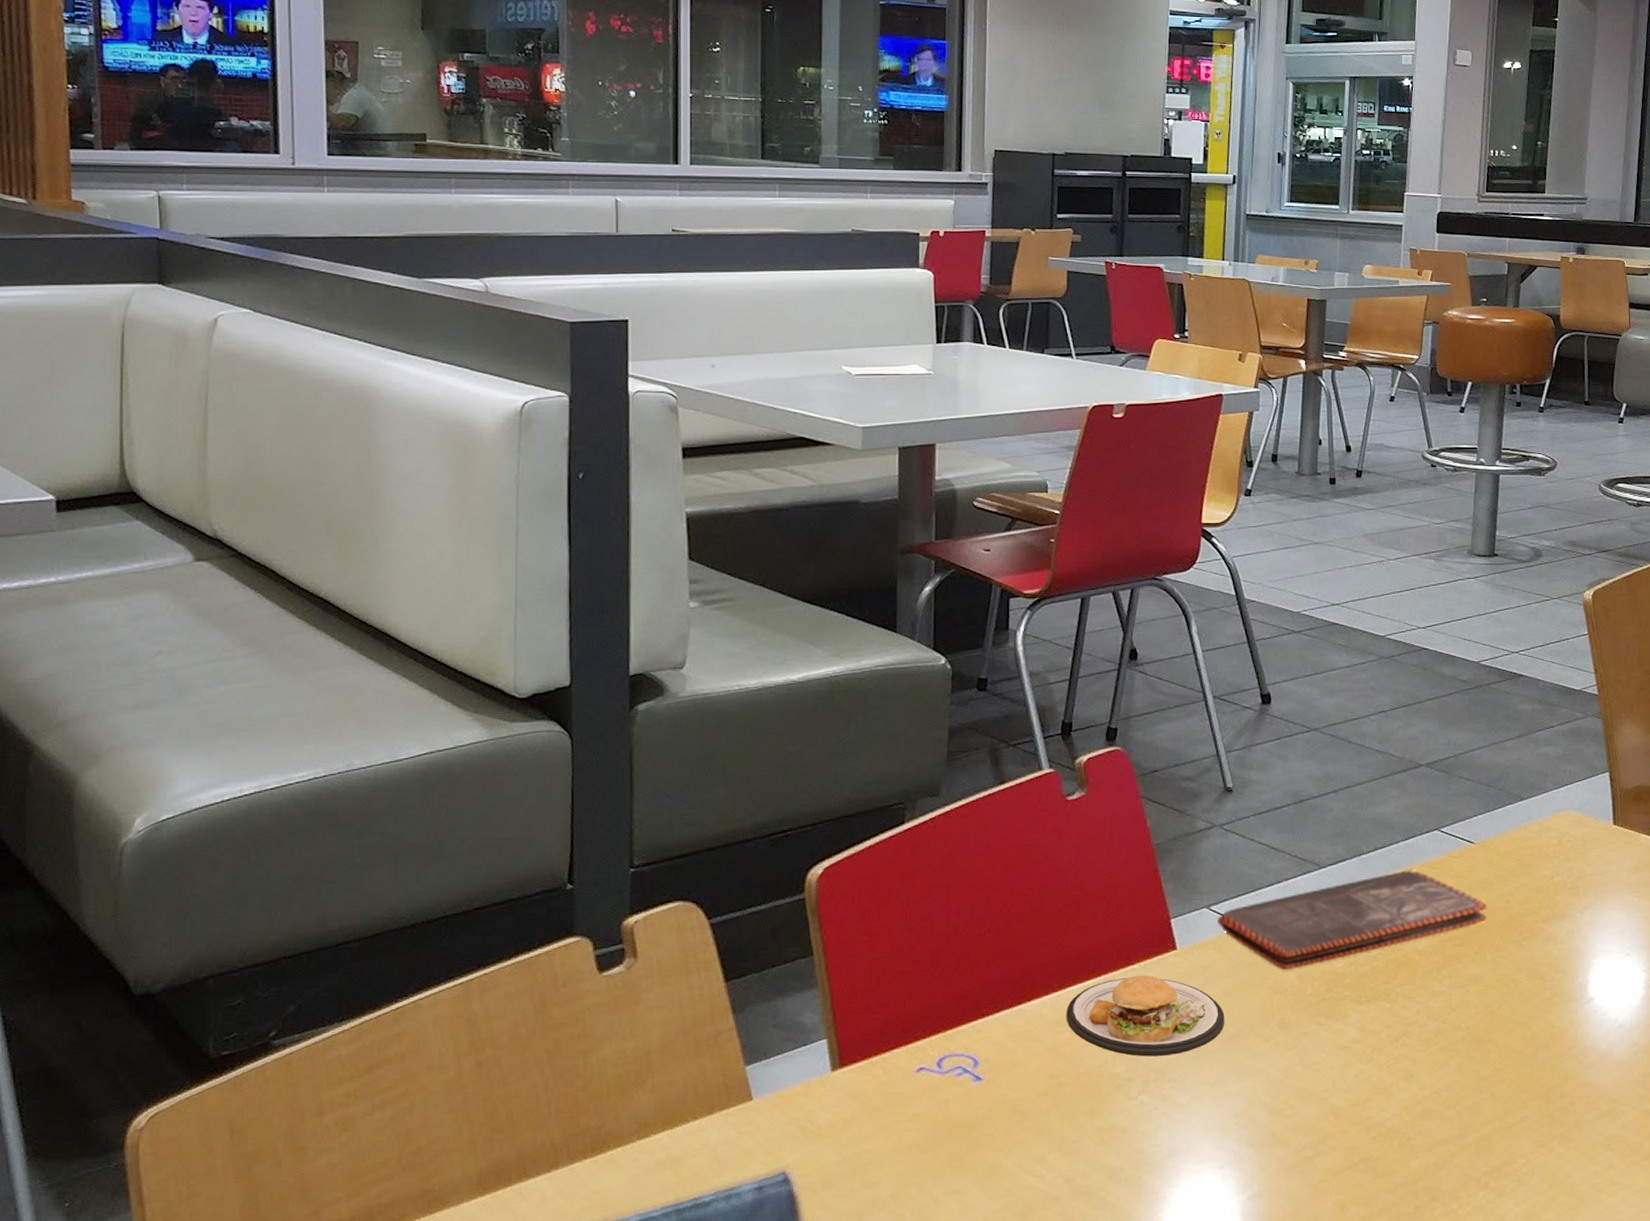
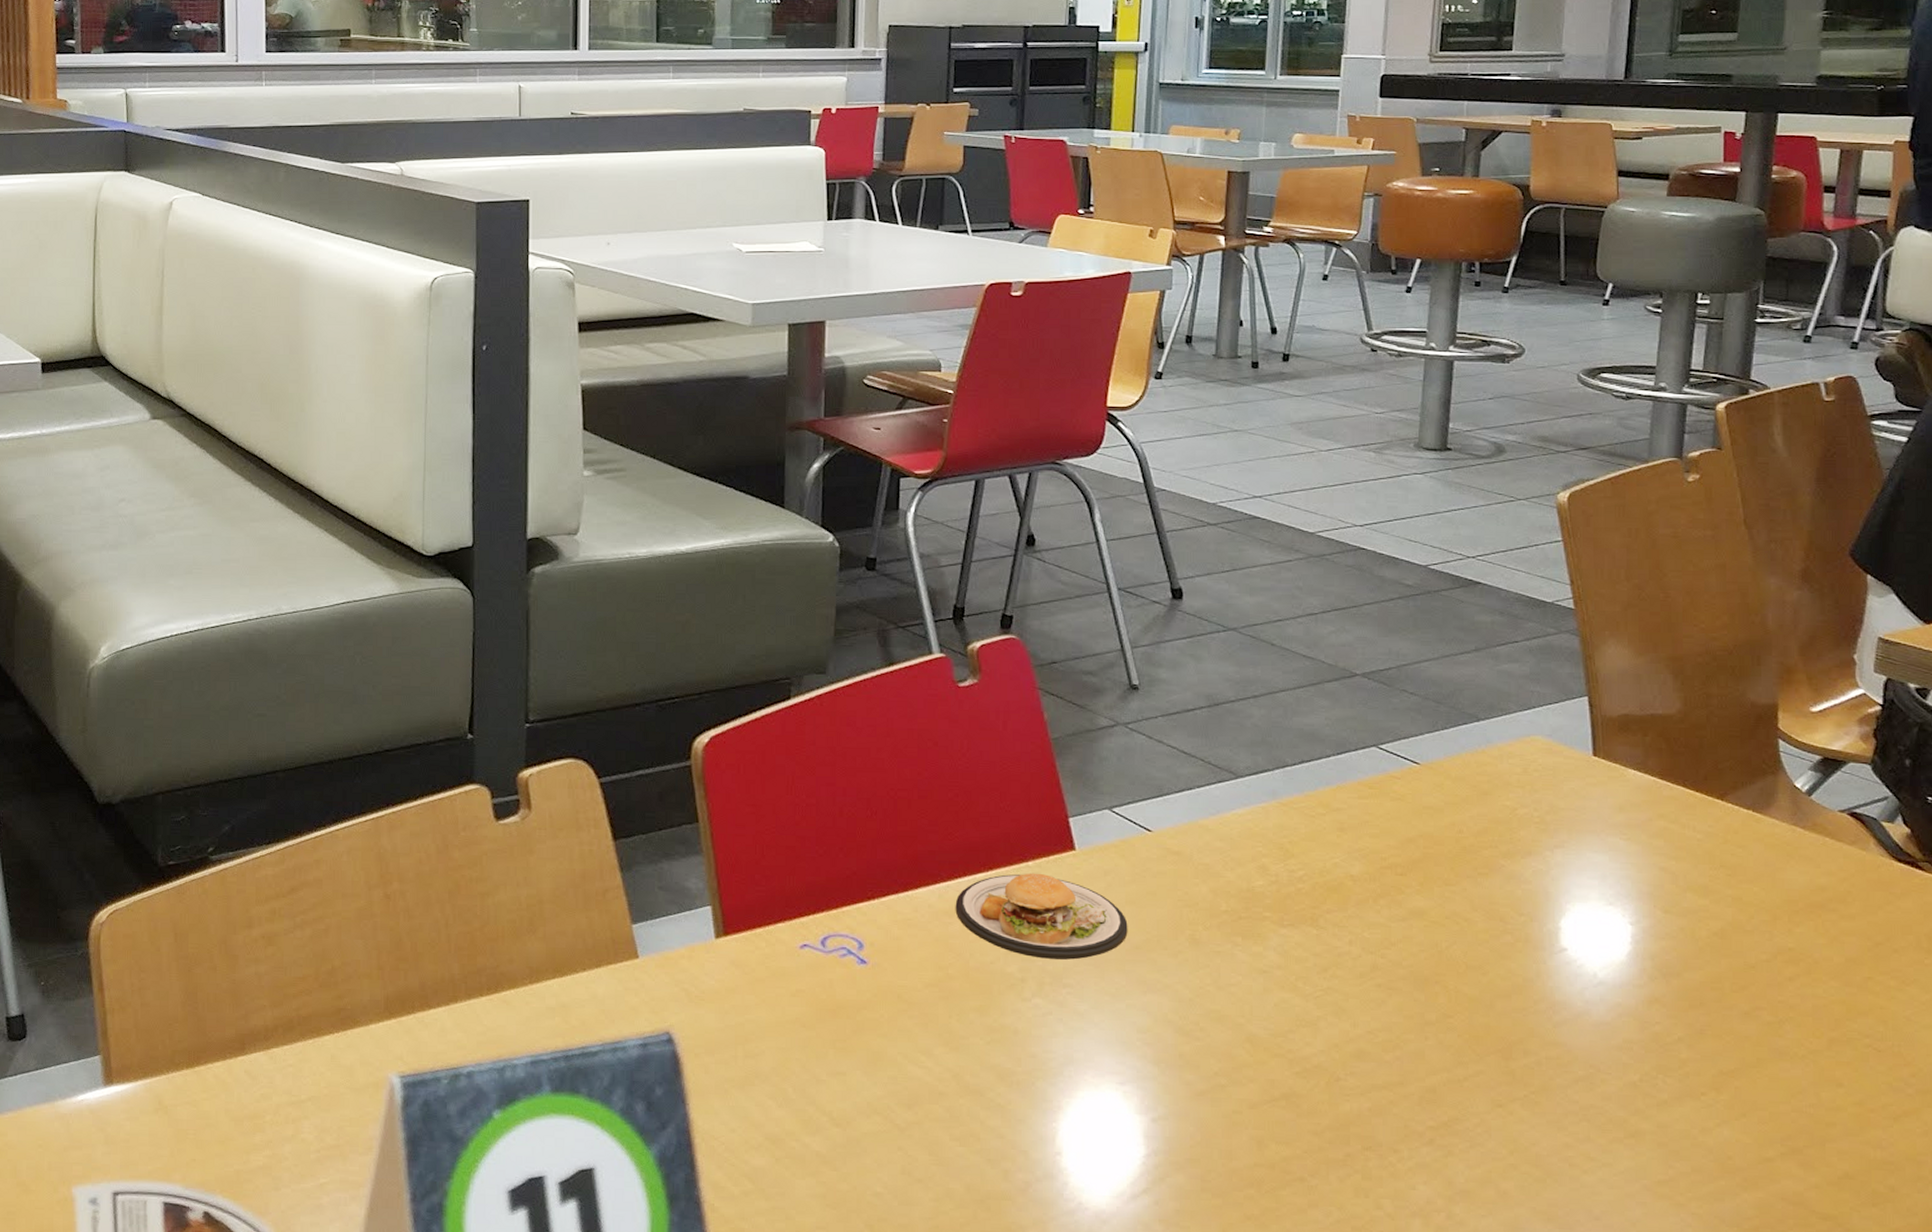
wallet: present [1216,870,1487,971] -> none [1119,787,1435,884]

